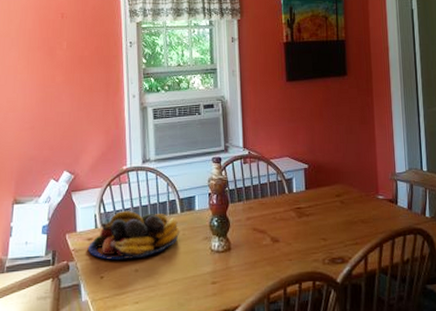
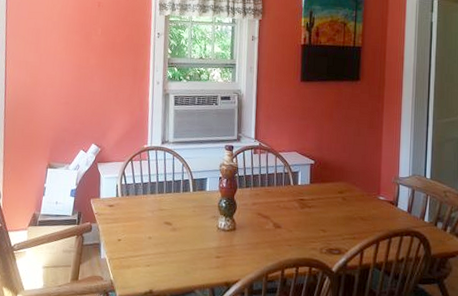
fruit bowl: present [88,211,180,261] -> none [109,184,191,228]

